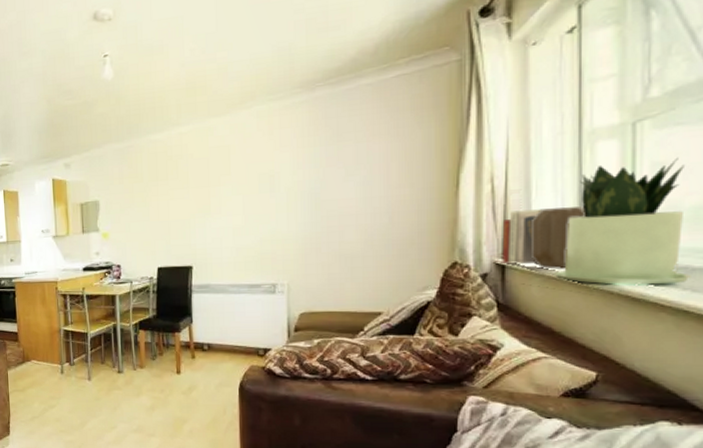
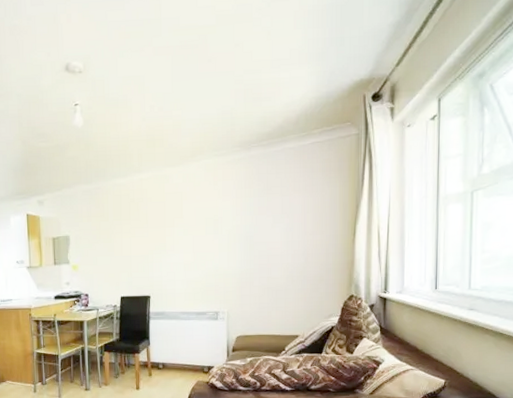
books: present [502,209,542,265] -> none [384,255,412,298]
vase: present [530,207,585,270] -> none [403,254,440,302]
planter: present [554,157,691,286] -> none [418,219,505,314]

